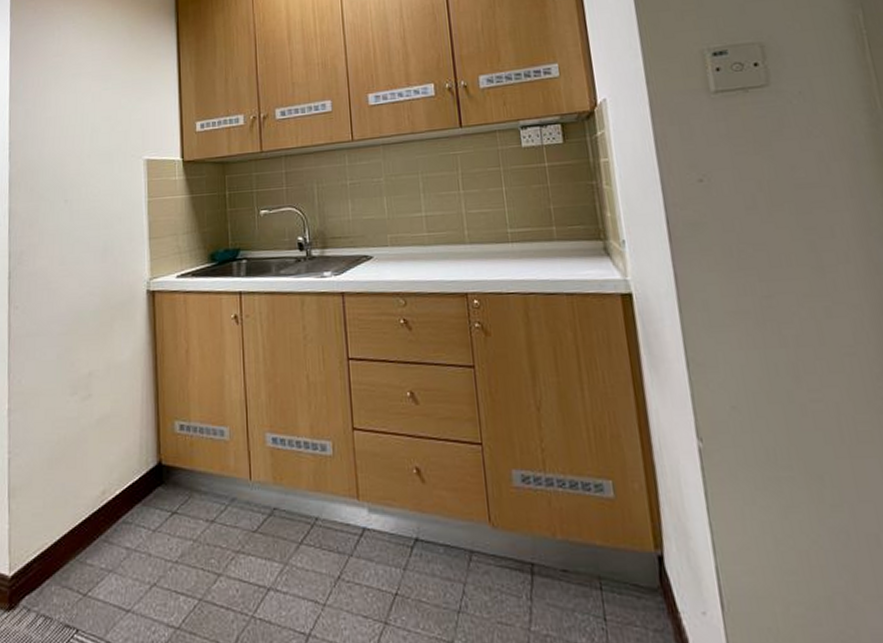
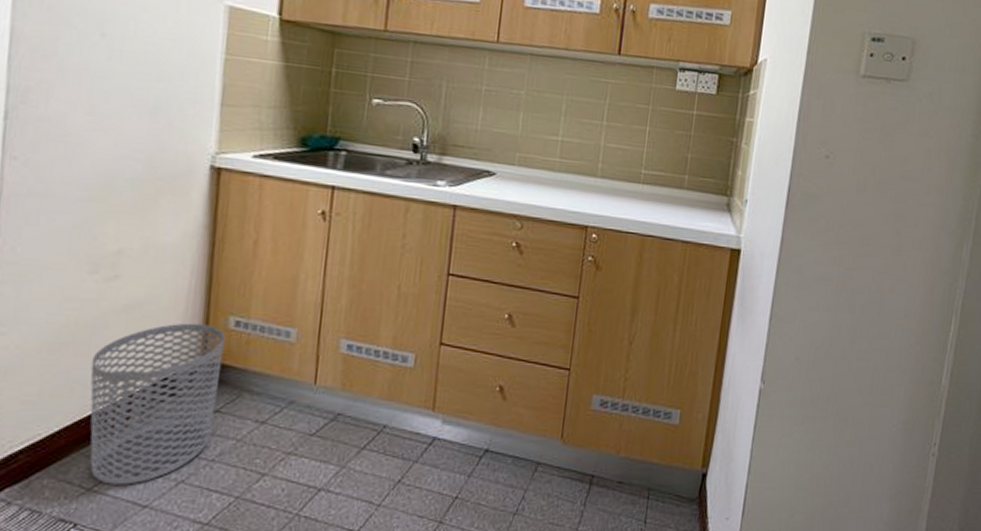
waste bin: none [78,430,174,590] -> present [90,323,225,485]

